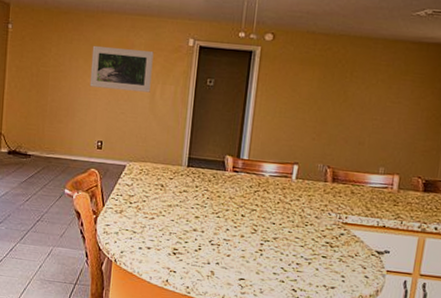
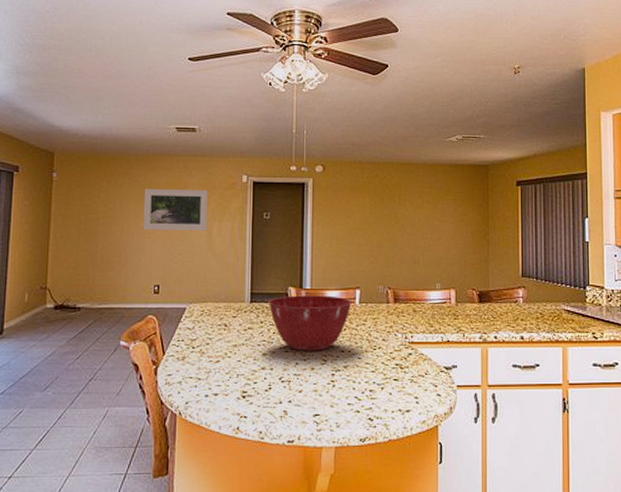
mixing bowl: none [204,164,289,221] -> present [267,295,352,351]

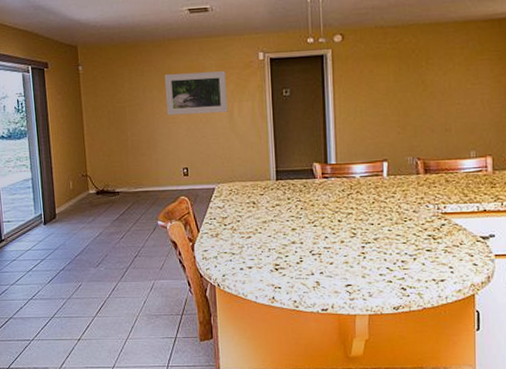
mixing bowl: present [267,295,352,351] -> none [293,169,380,225]

